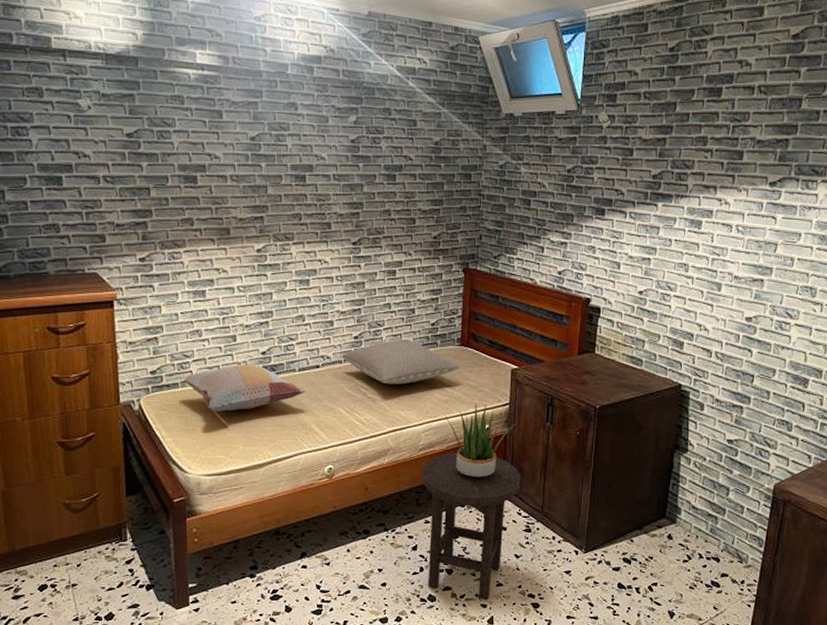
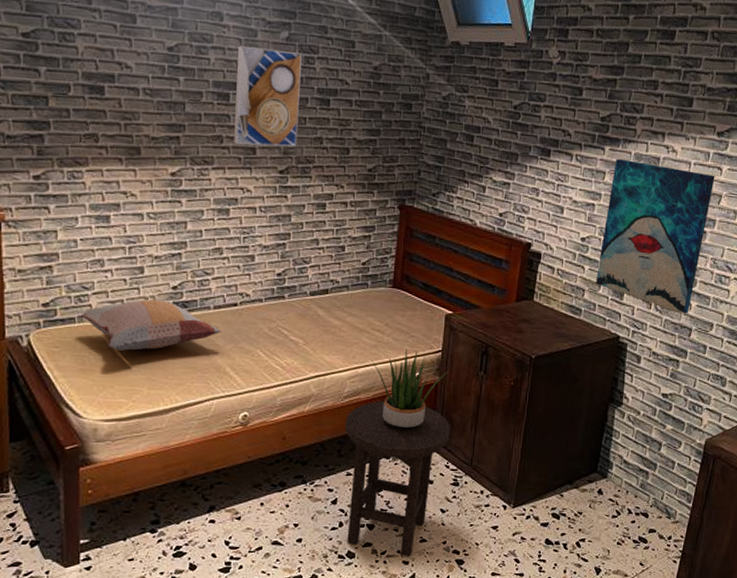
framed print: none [311,131,369,221] -> present [234,45,302,147]
pillow: present [342,339,460,385] -> none [263,278,391,327]
wall art: none [654,213,770,361] -> present [595,158,715,314]

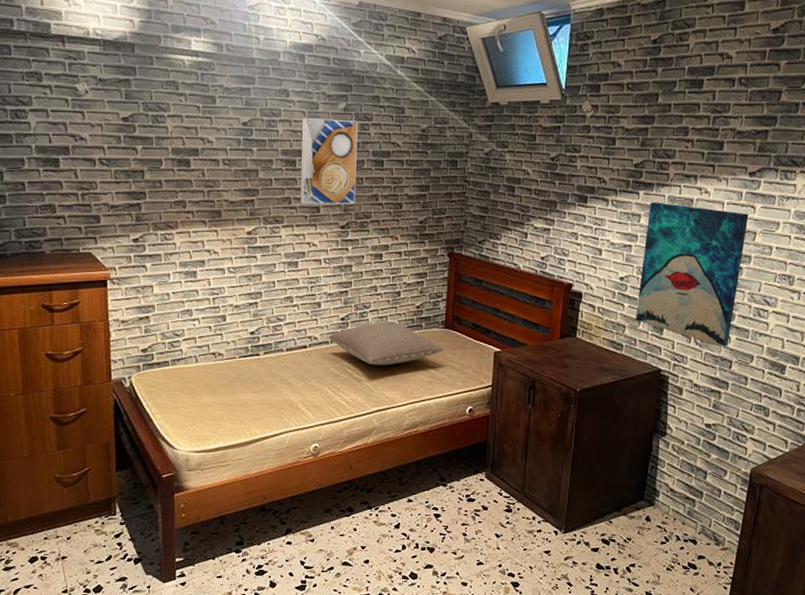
decorative pillow: present [81,299,221,351] -> none [174,343,293,390]
pillow: none [263,278,391,327] -> present [329,321,444,366]
stool: present [345,401,450,557] -> none [405,433,502,579]
potted plant: present [370,348,448,429] -> none [426,384,498,459]

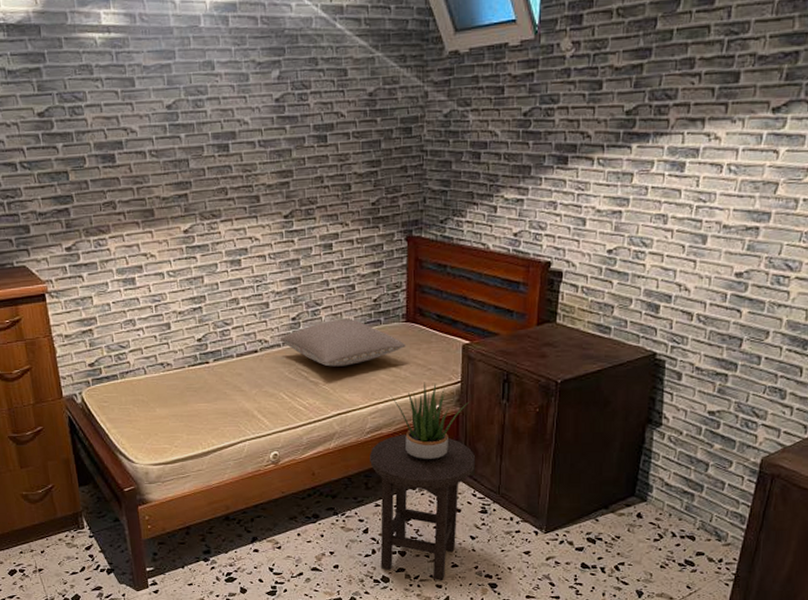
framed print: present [300,117,358,205] -> none [231,90,298,195]
stool: none [405,433,502,579] -> present [370,434,475,581]
potted plant: none [426,384,498,459] -> present [389,382,469,460]
wall art: present [635,201,749,347] -> none [625,155,770,323]

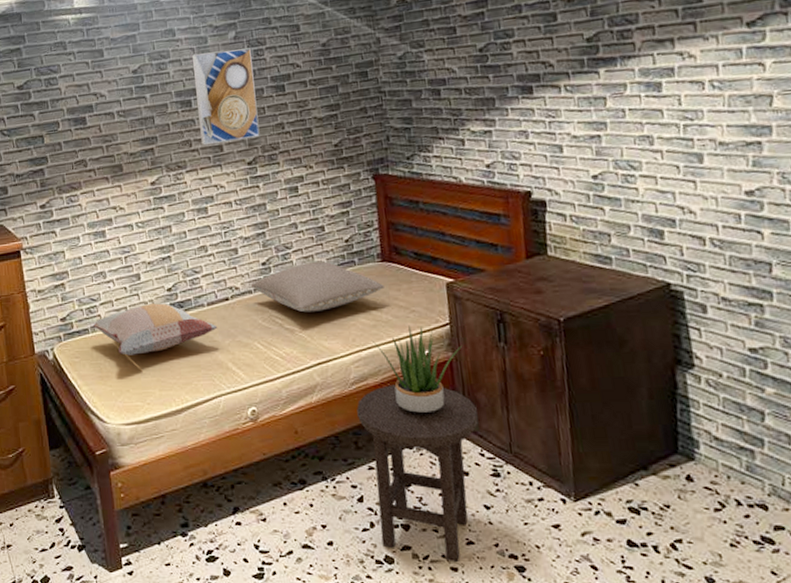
decorative pillow: none [122,352,246,402] -> present [93,302,218,356]
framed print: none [231,90,298,195] -> present [191,48,260,146]

